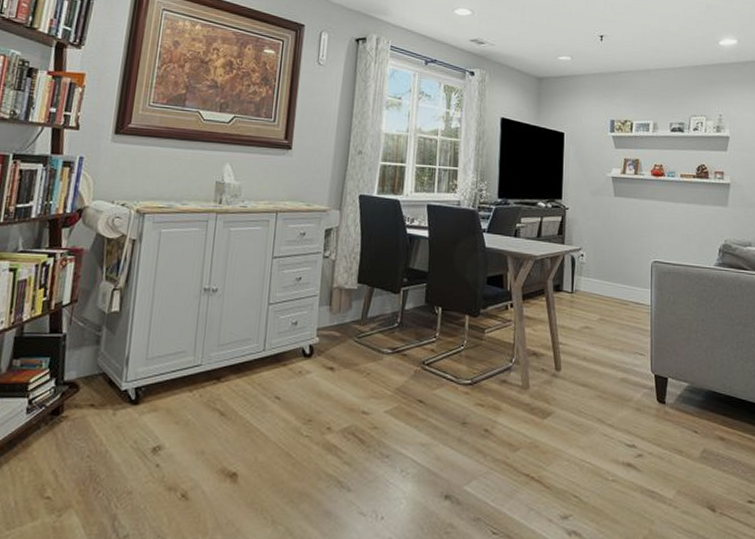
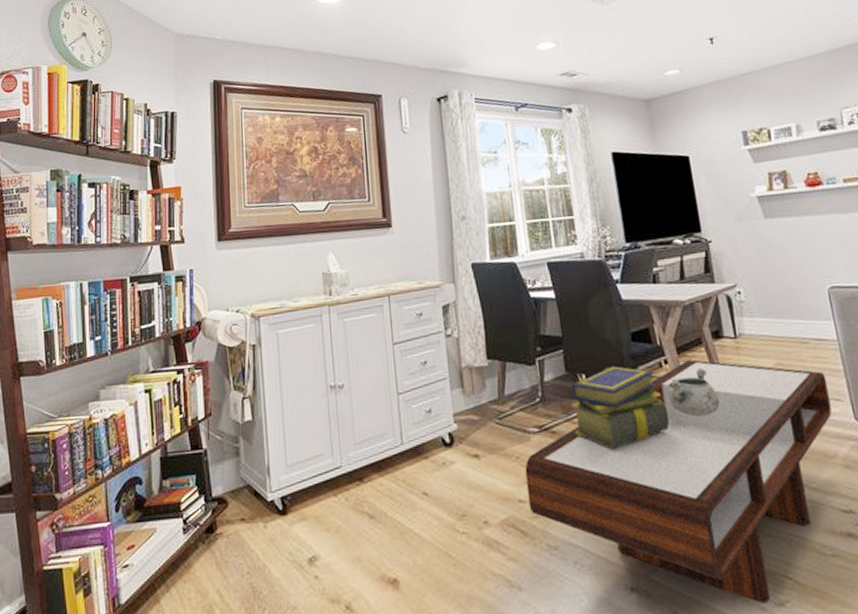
coffee table: none [370,306,636,515] -> present [525,359,832,603]
stack of books: none [423,303,506,375] -> present [571,366,670,449]
decorative bowl: none [507,315,549,356] -> present [668,368,720,418]

